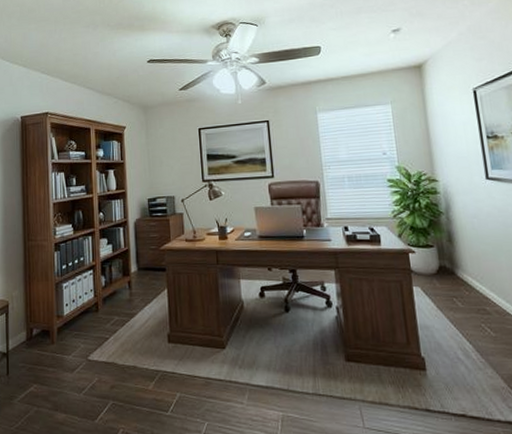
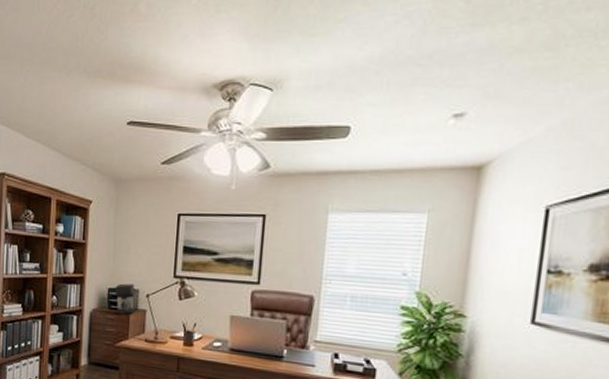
coffee maker: none [154,192,174,221] -> present [115,283,136,315]

